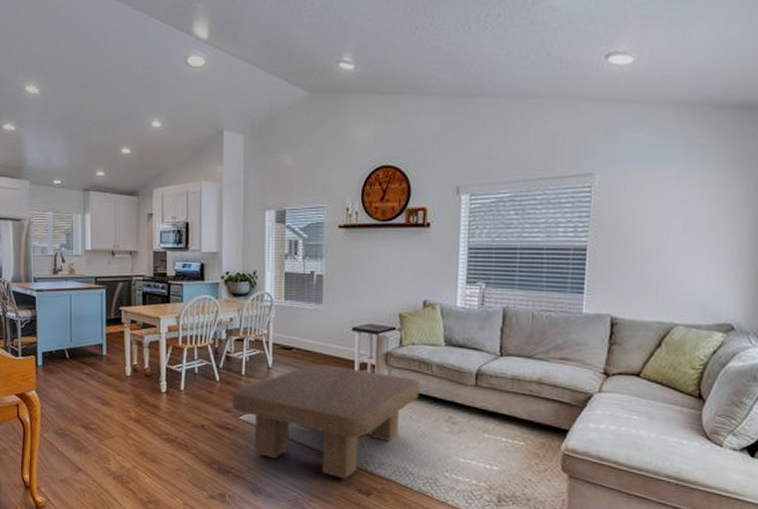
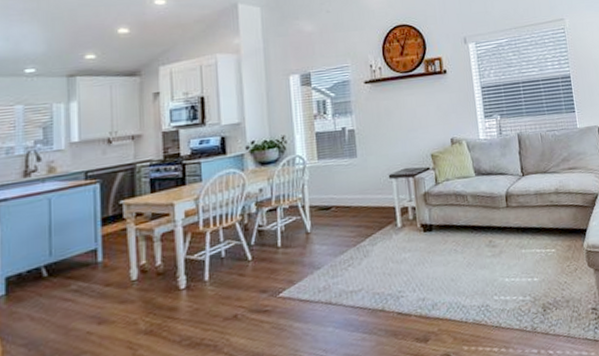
coffee table: present [233,364,420,479] -> none [269,212,460,333]

